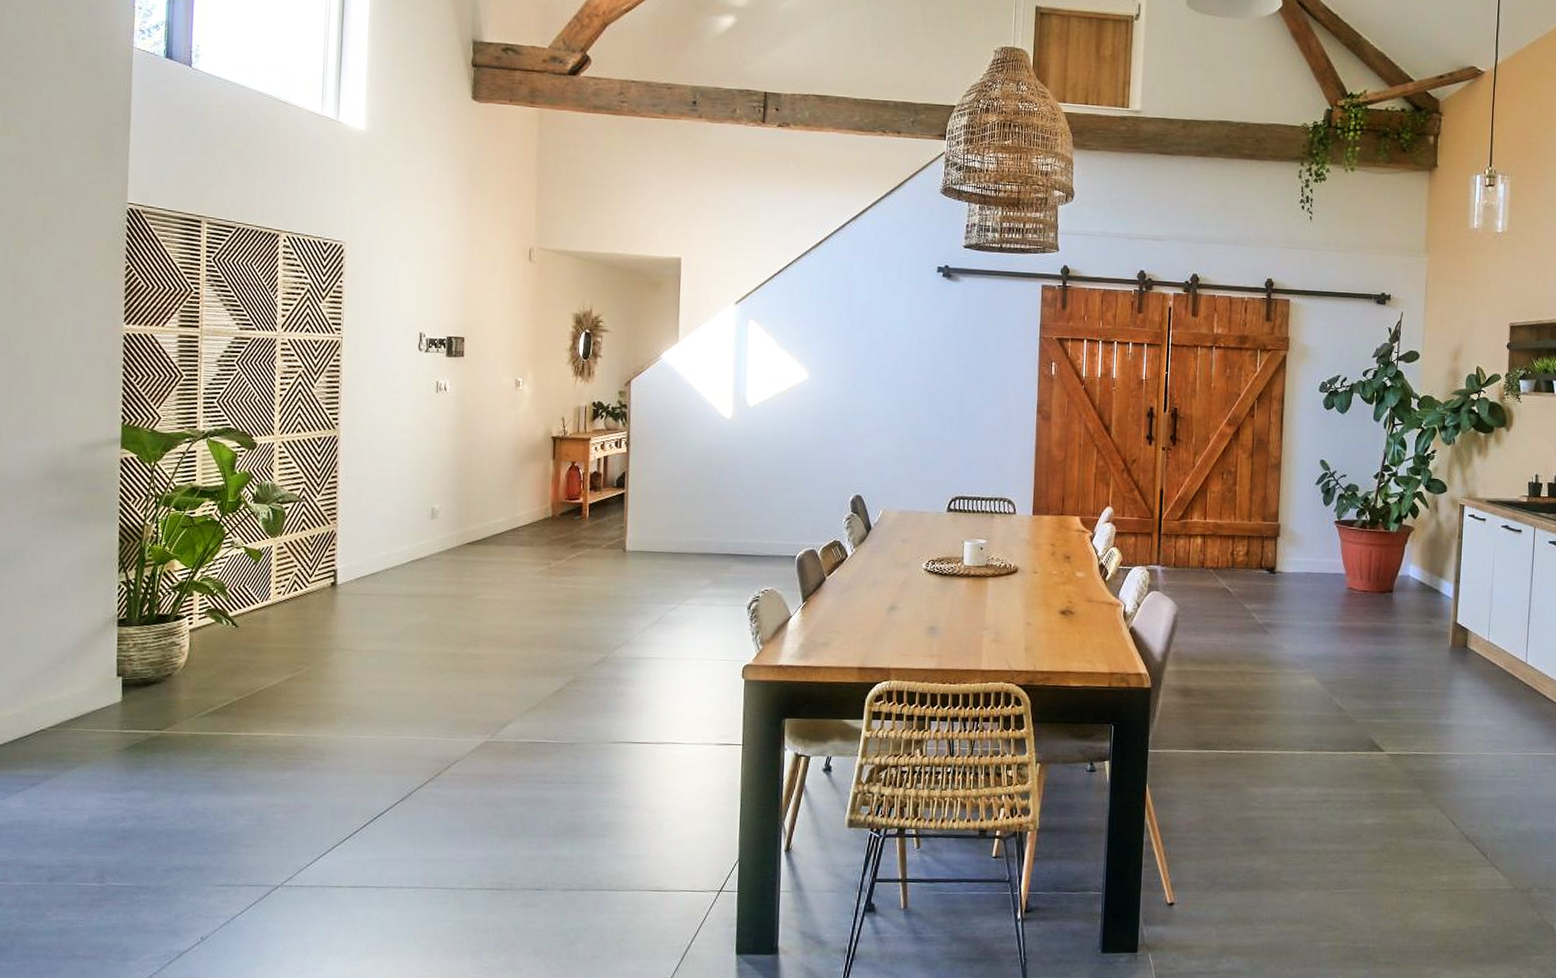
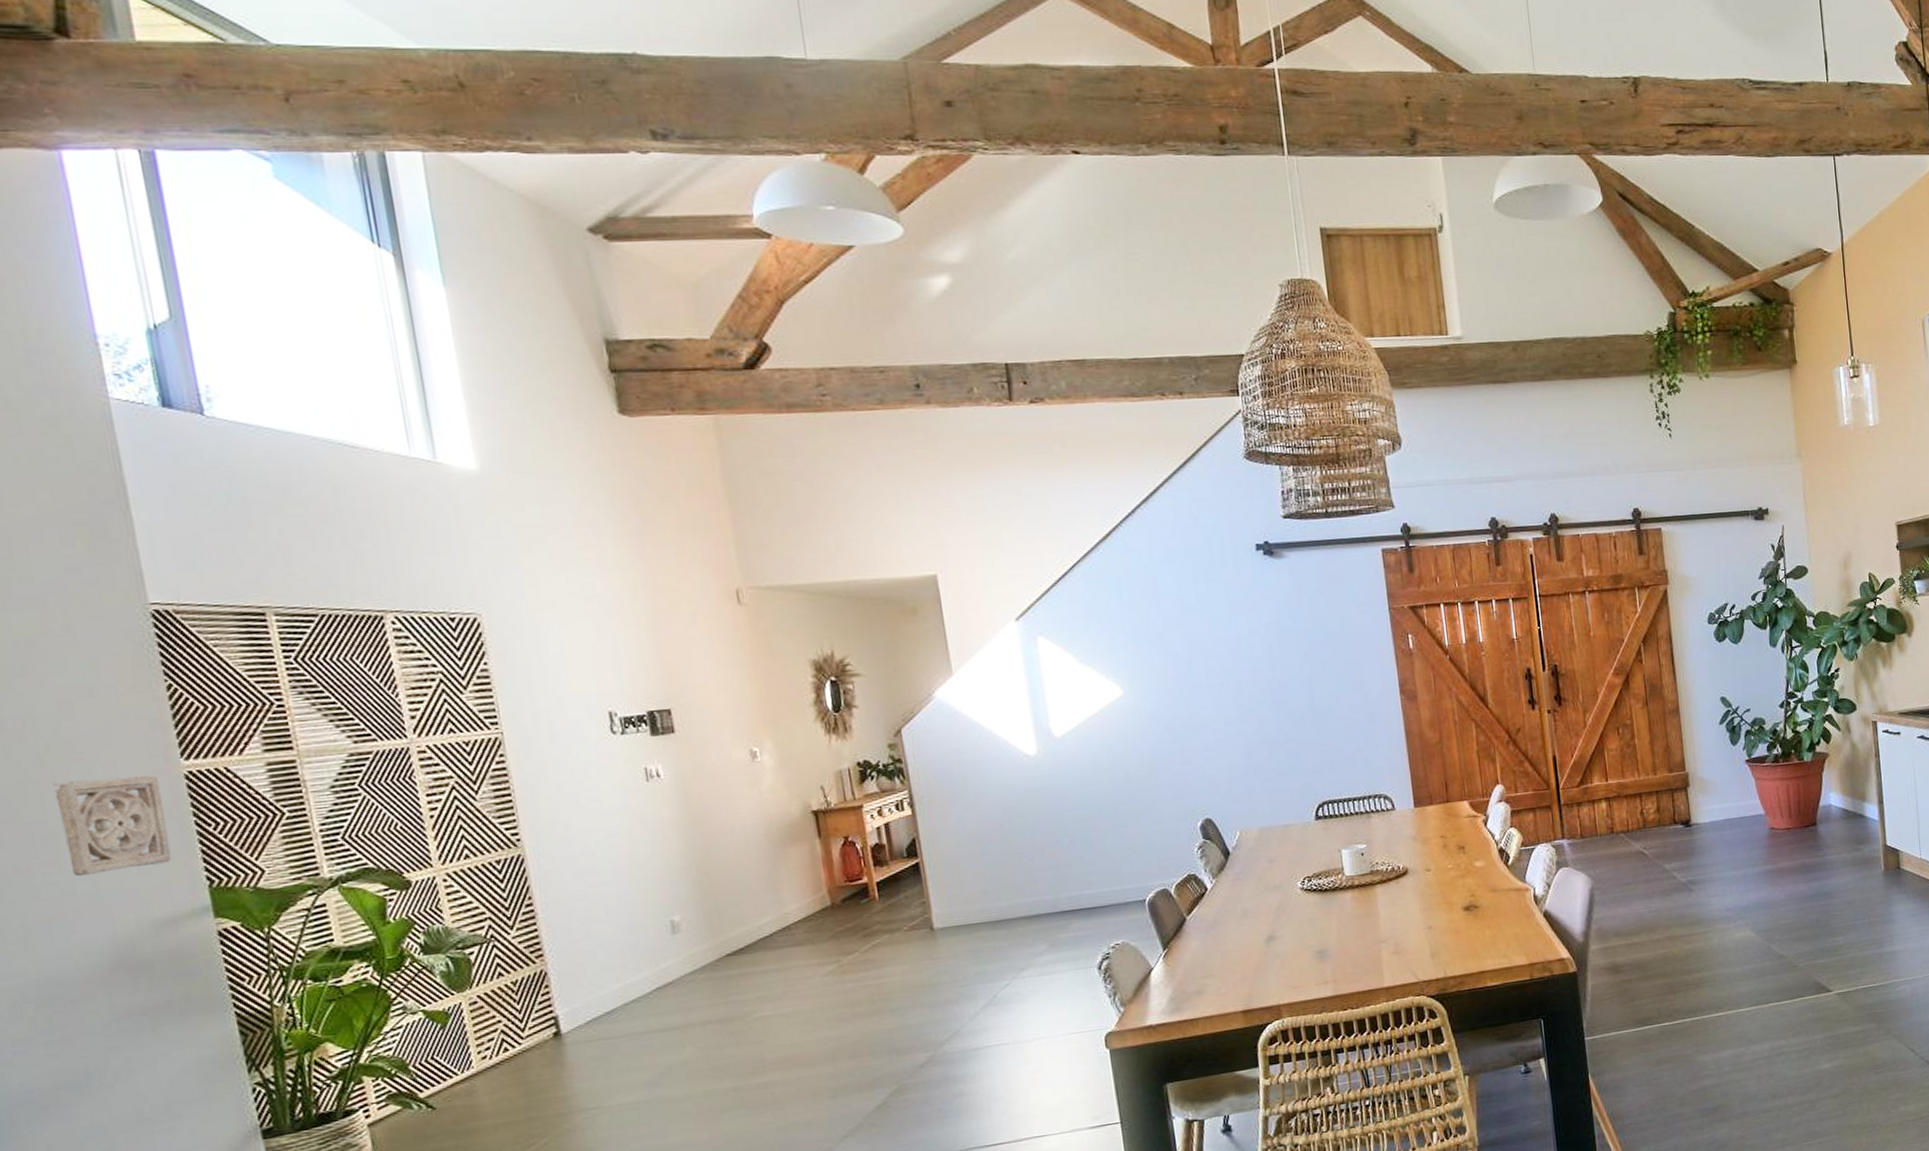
wall ornament: none [37,328,107,402] -> present [53,775,172,877]

